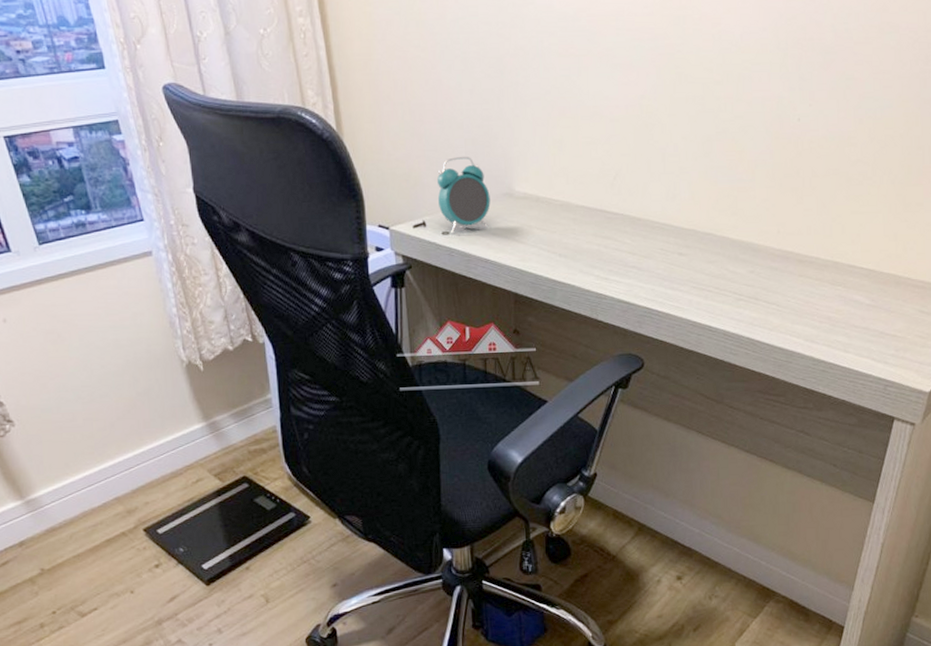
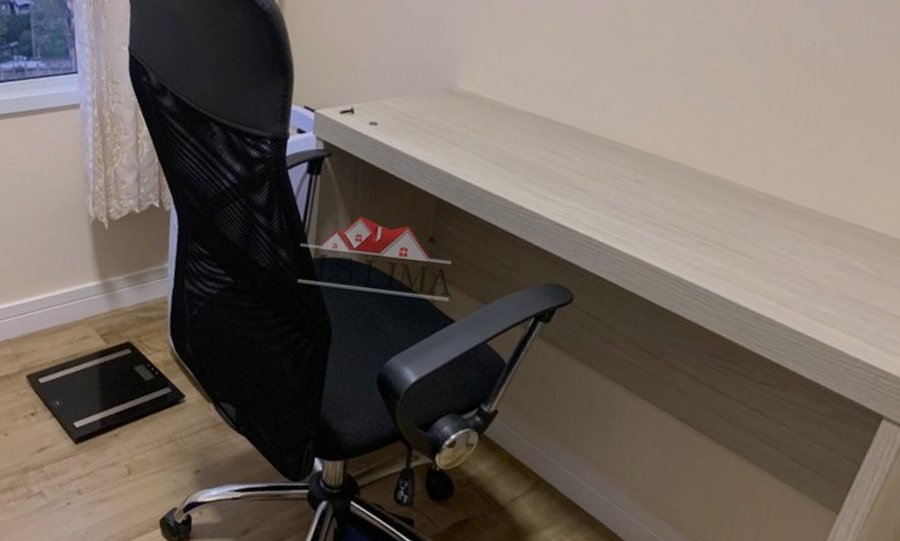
alarm clock: present [437,156,490,234] -> none [371,43,429,125]

